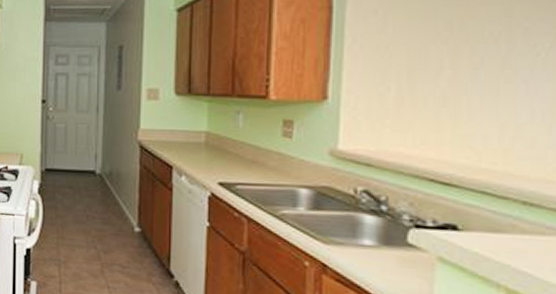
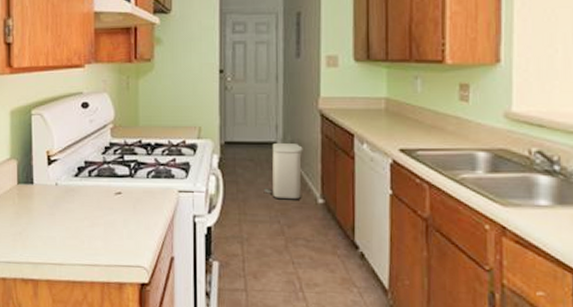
pedal bin: none [81,171,121,228] -> present [263,142,303,200]

